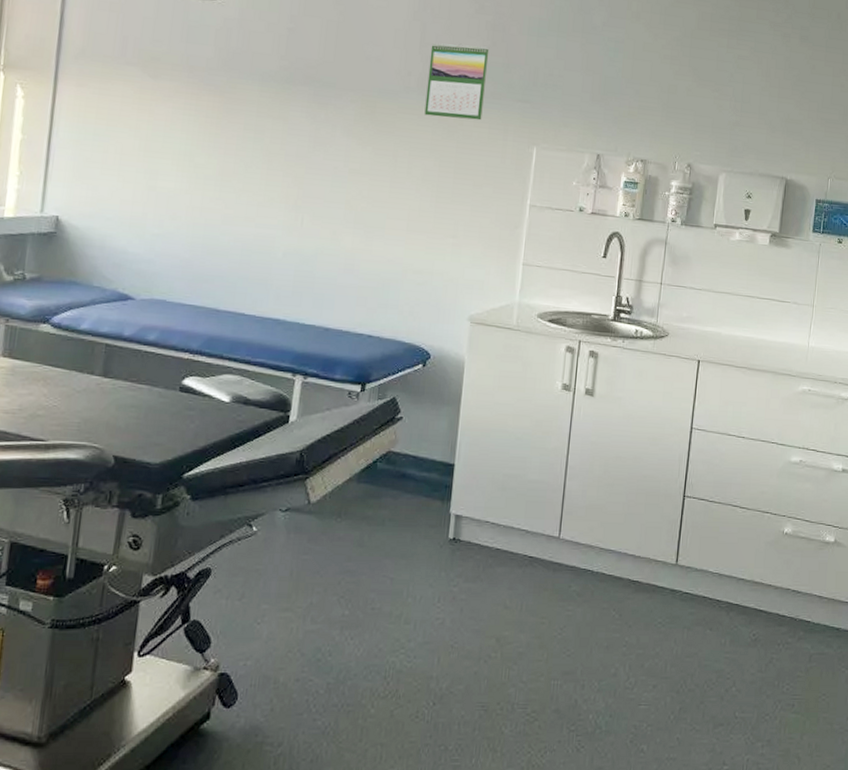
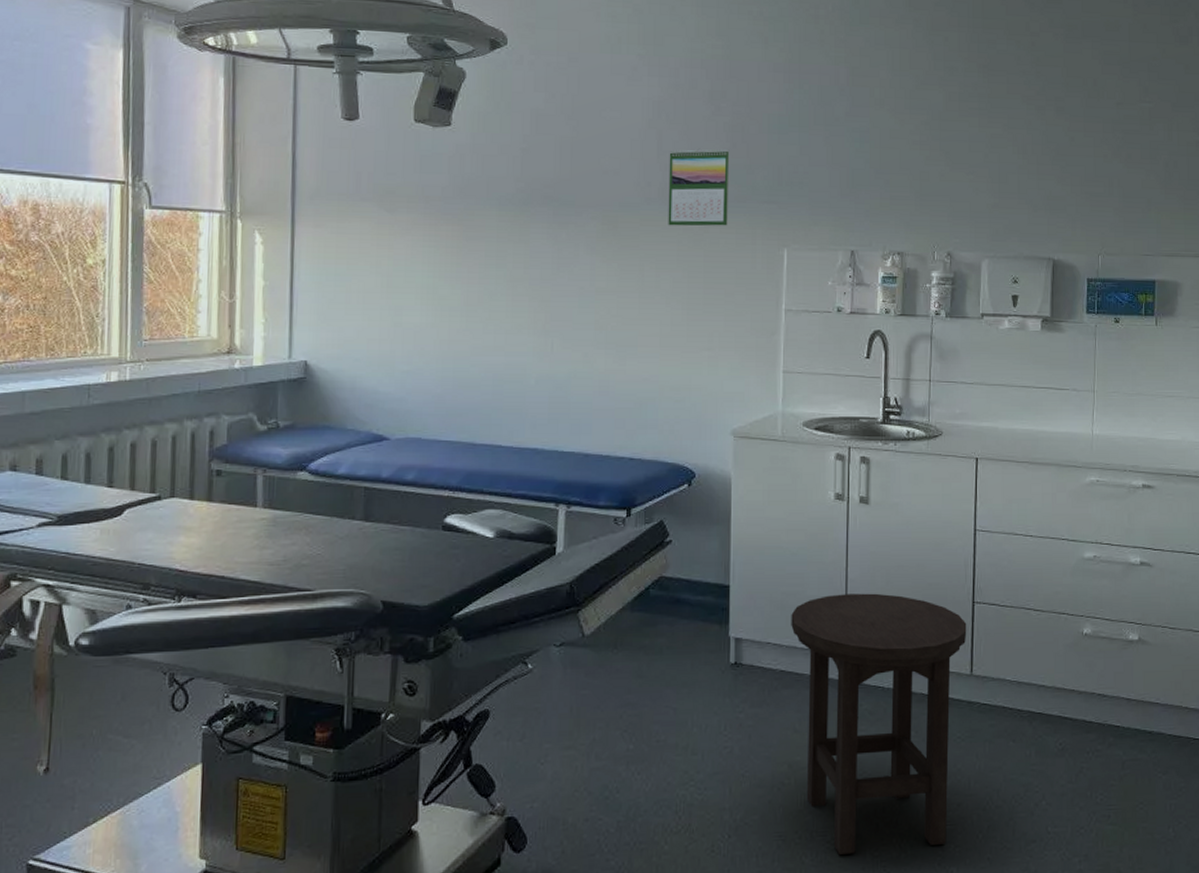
stool: none [510,479,676,727] -> present [791,593,967,855]

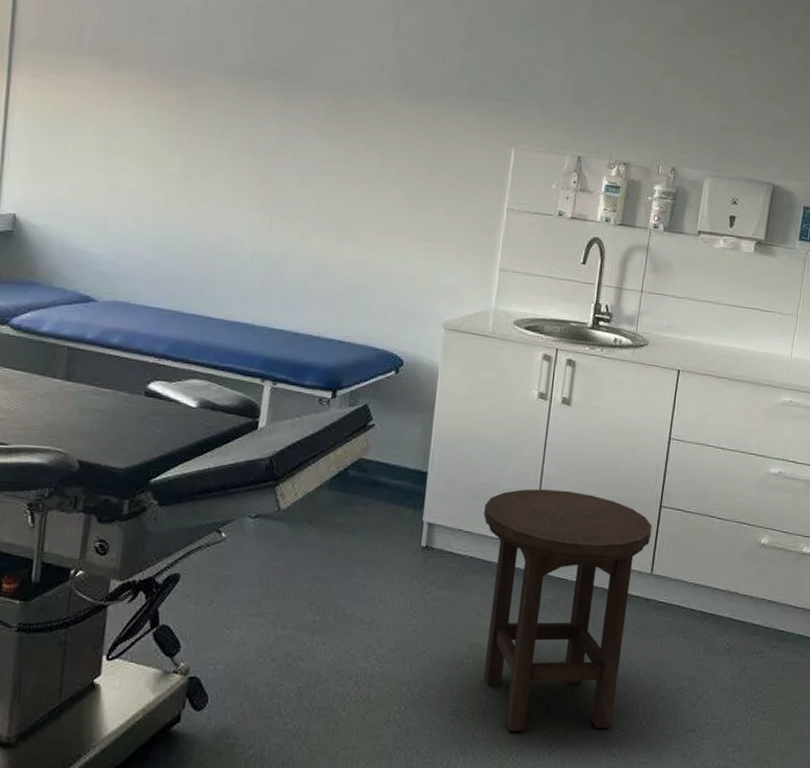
calendar: present [668,148,730,226] -> none [398,36,467,120]

